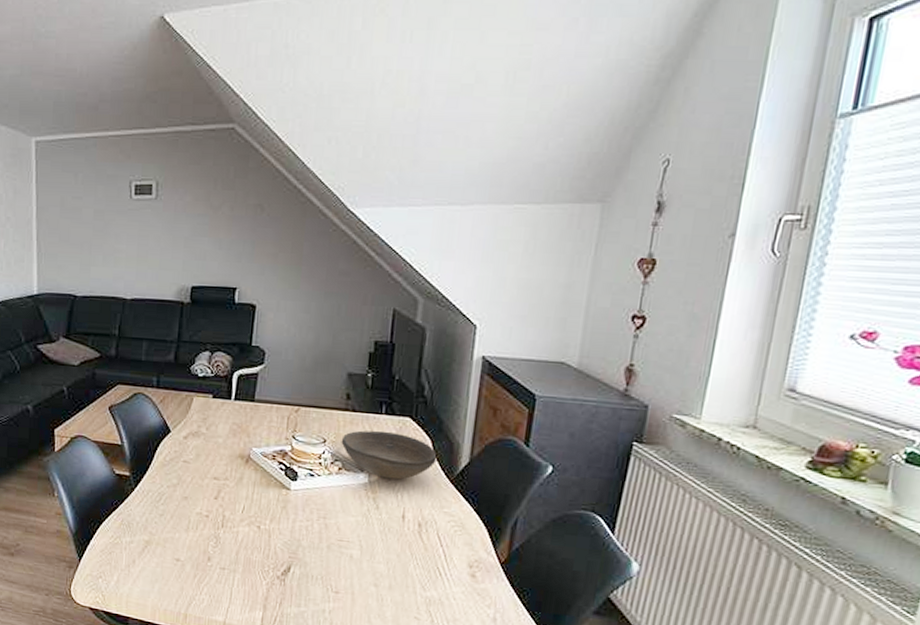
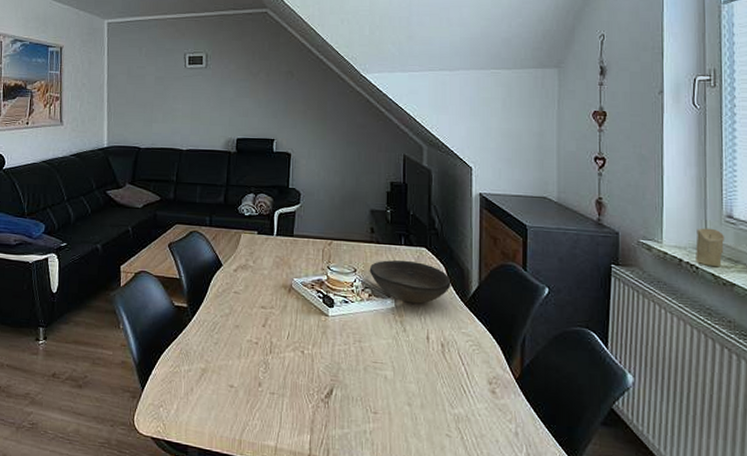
candle: none [739,402,781,449] -> present [696,228,725,267]

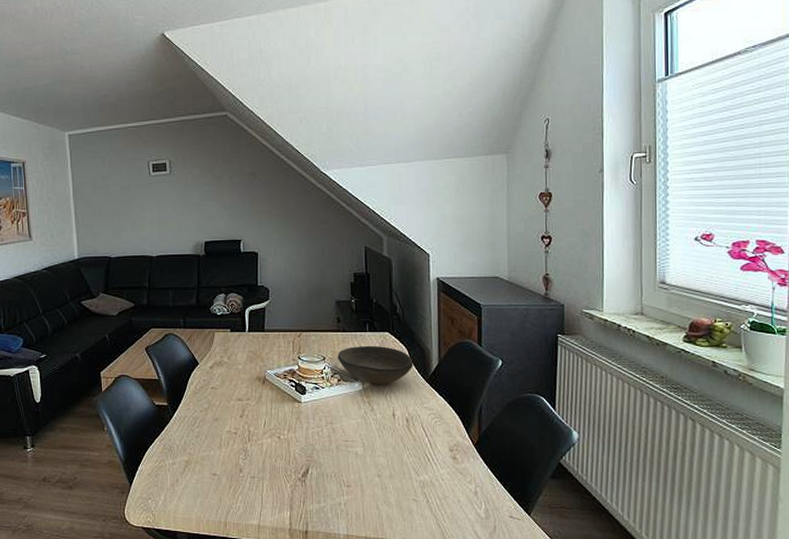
candle: present [696,228,725,267] -> none [632,294,659,330]

